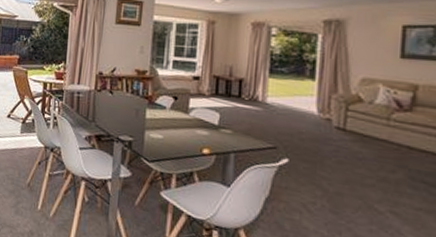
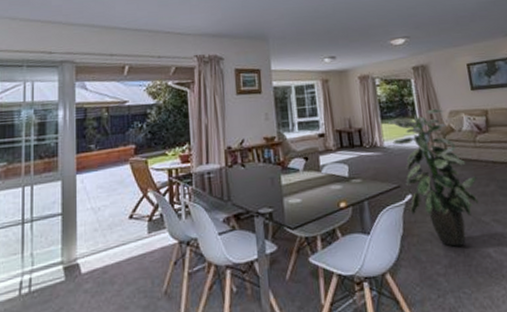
indoor plant: none [278,71,381,228] -> present [389,108,479,247]

